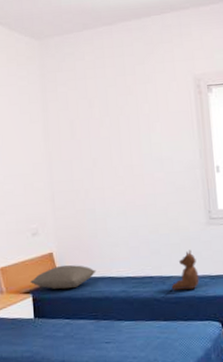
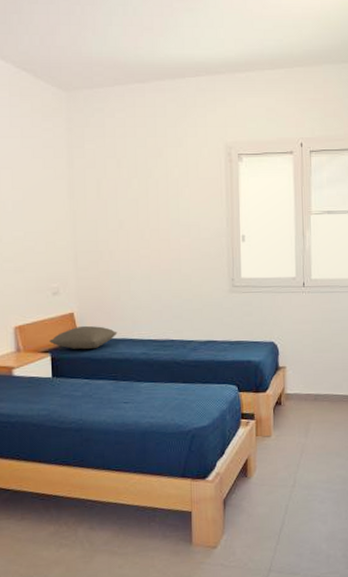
teddy bear: present [171,250,199,290] -> none [191,315,219,354]

